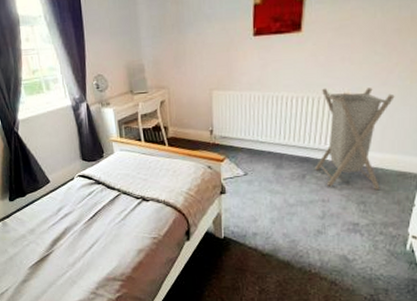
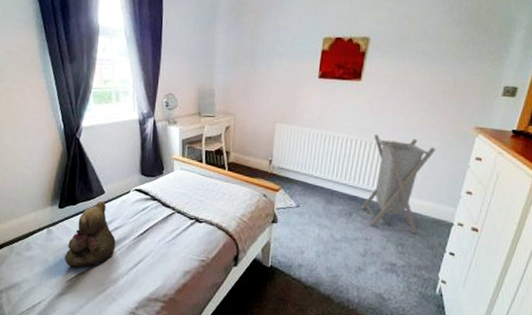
teddy bear: none [22,191,68,256] -> present [65,201,116,268]

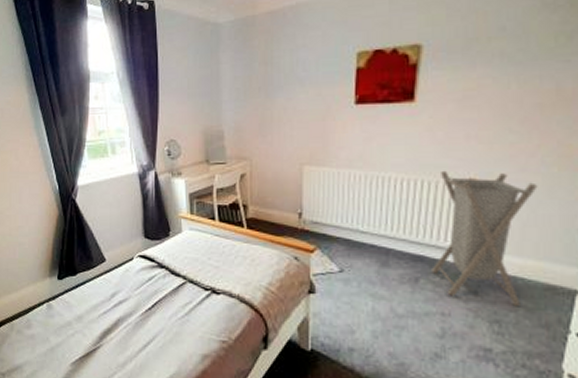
teddy bear: present [65,201,116,268] -> none [67,271,121,349]

